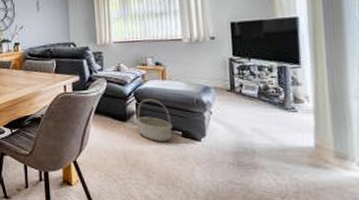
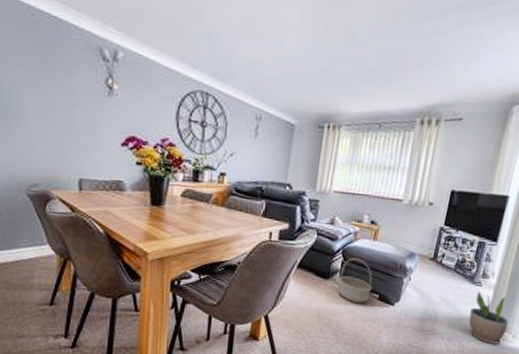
potted plant: none [292,118,347,175] -> present [468,291,509,344]

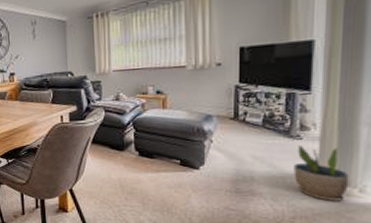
basket: present [337,257,372,303] -> none [133,127,171,170]

